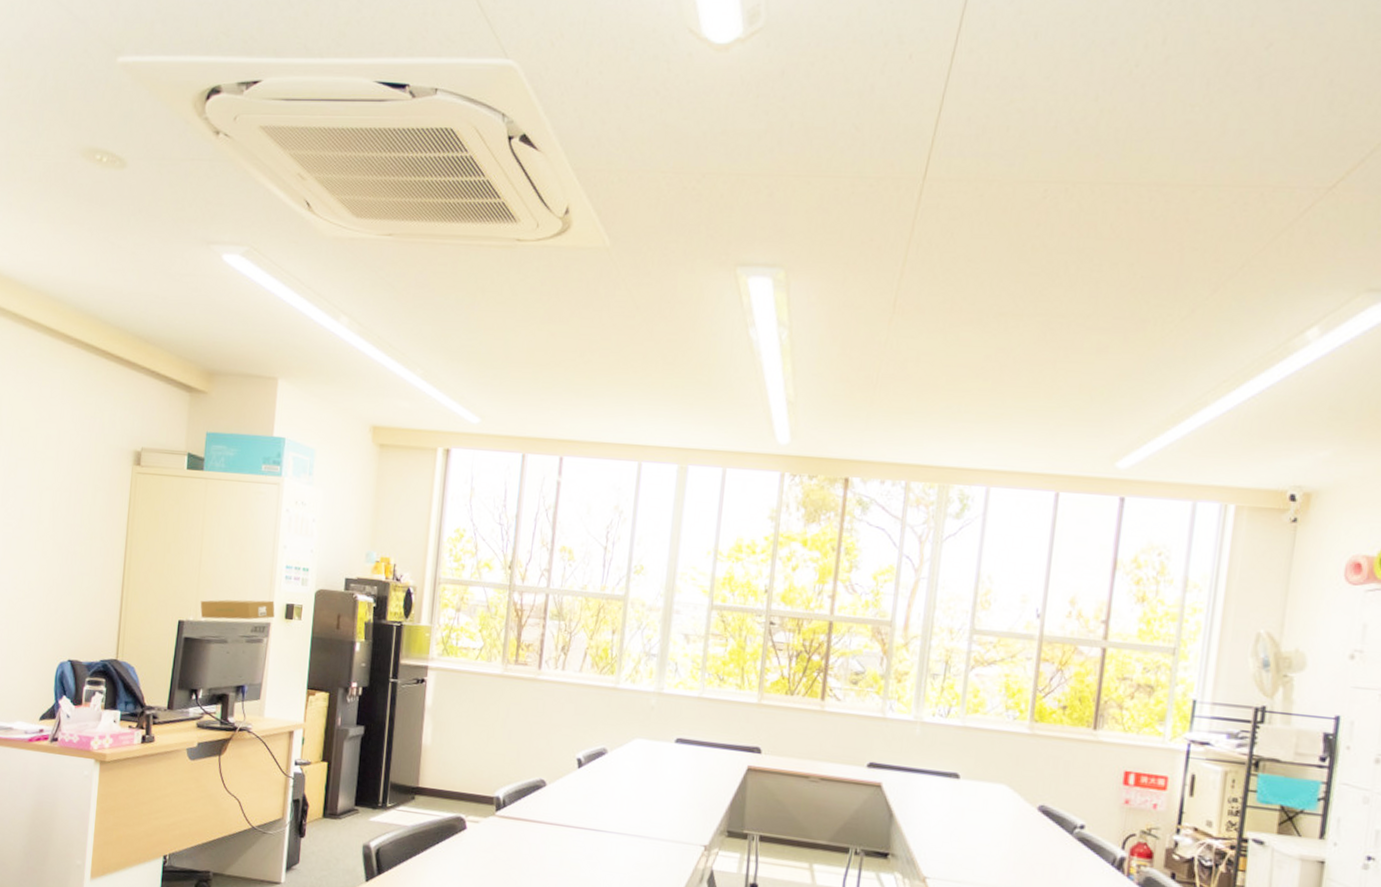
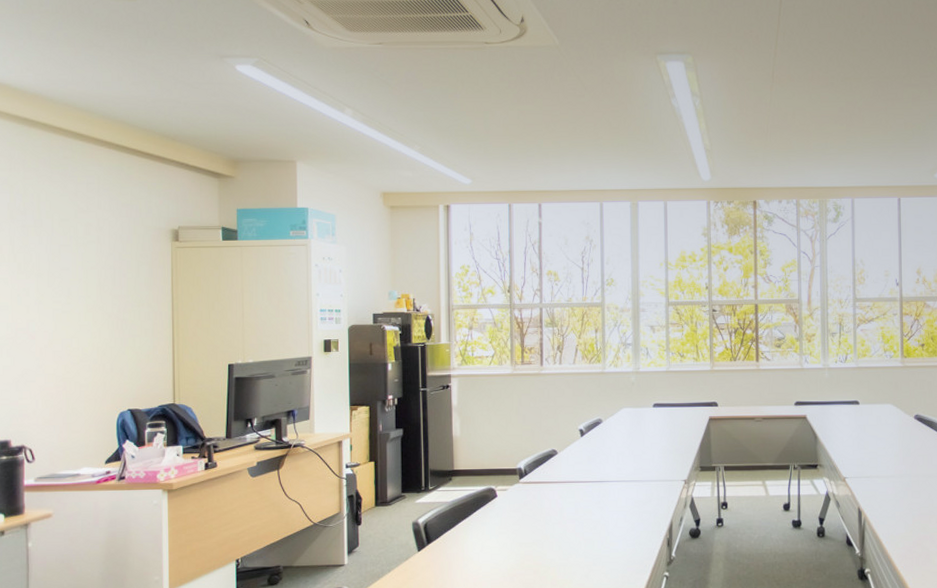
box: present [200,599,275,620] -> none [246,338,315,360]

